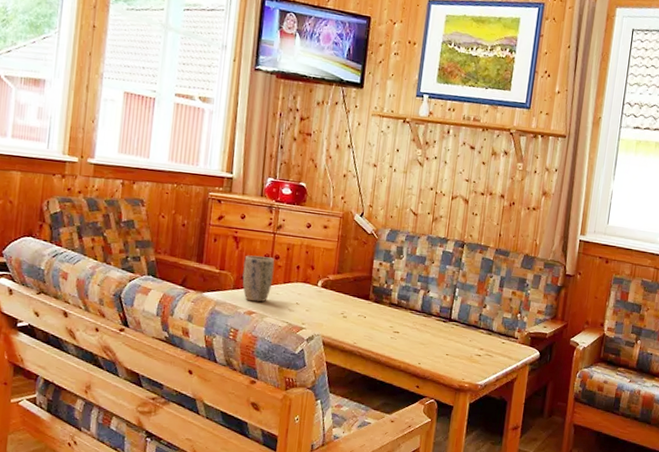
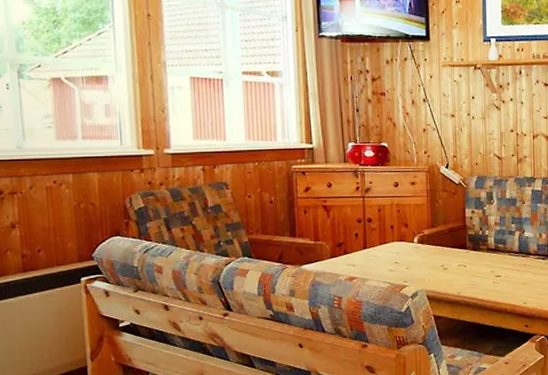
plant pot: present [242,255,275,302] -> none [337,221,369,268]

